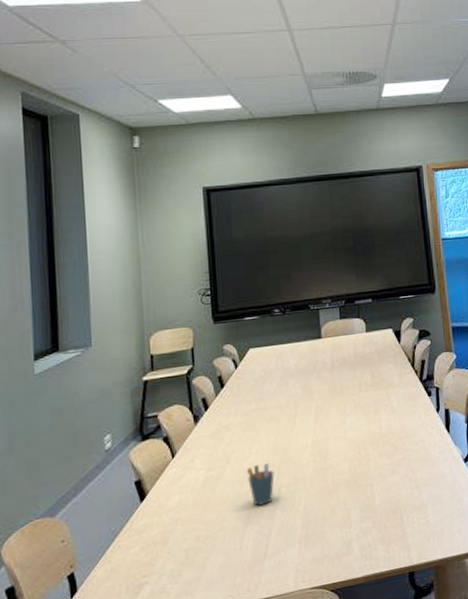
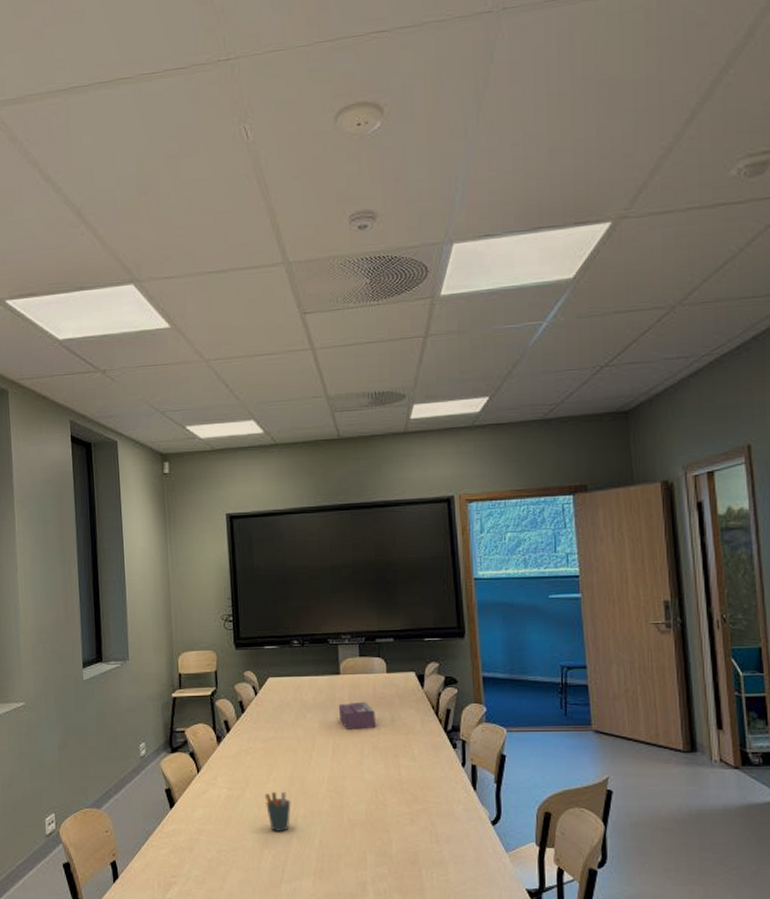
tissue box: none [320,361,357,392] -> present [338,701,376,730]

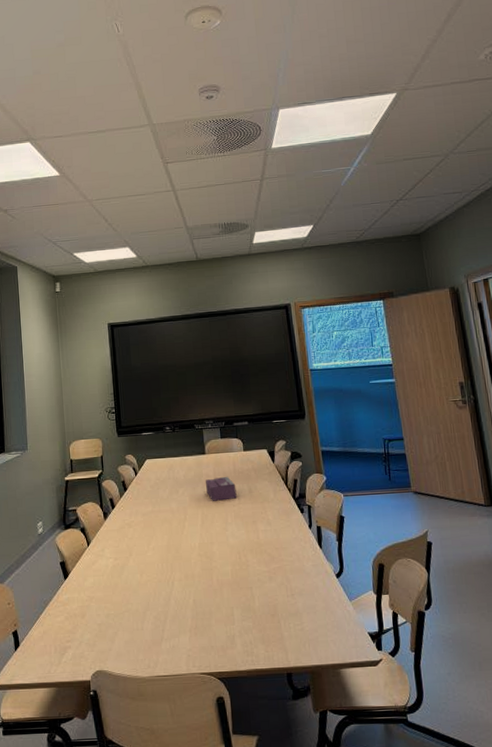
pen holder: present [264,791,291,831] -> none [145,558,168,595]

